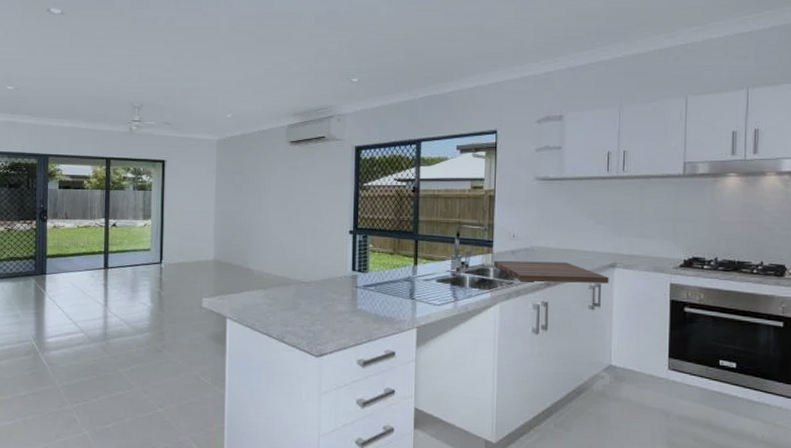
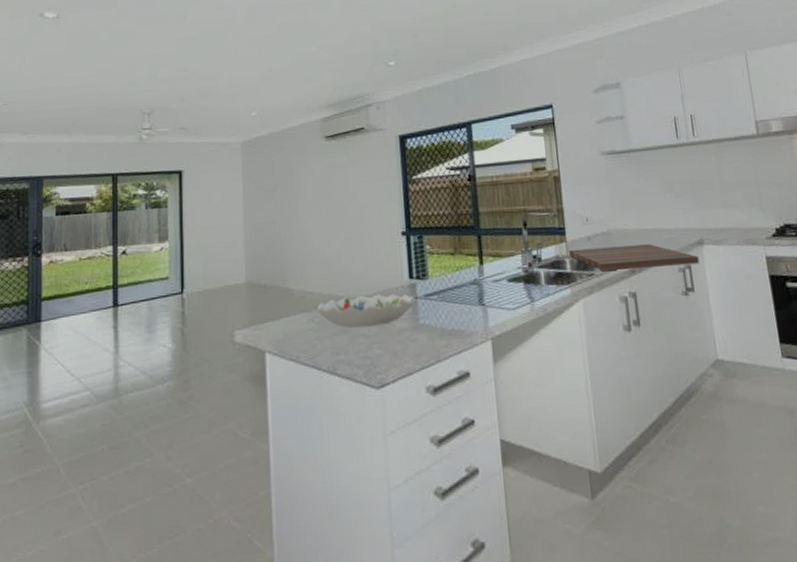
decorative bowl: none [272,280,355,307] -> present [317,293,415,328]

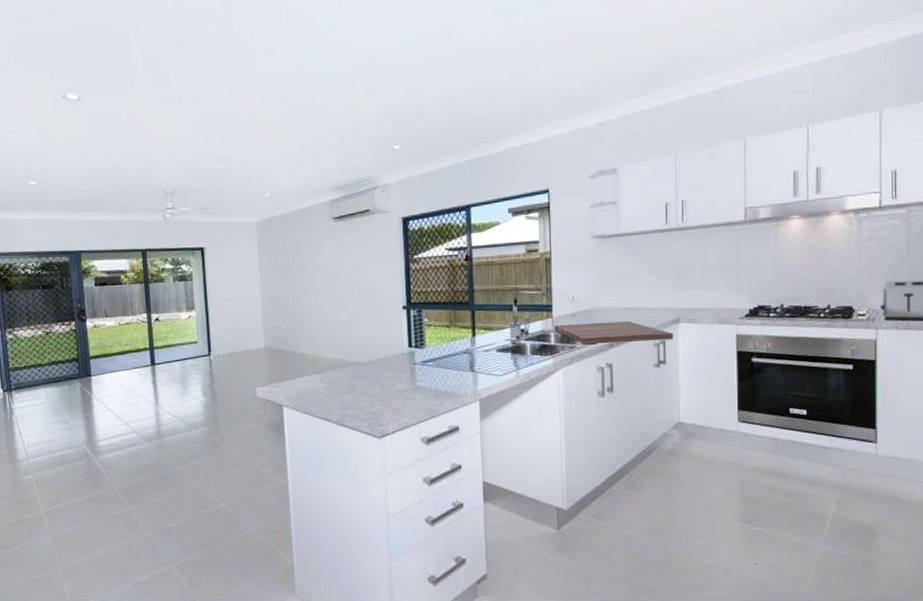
decorative bowl: present [317,293,415,328] -> none [327,359,413,388]

